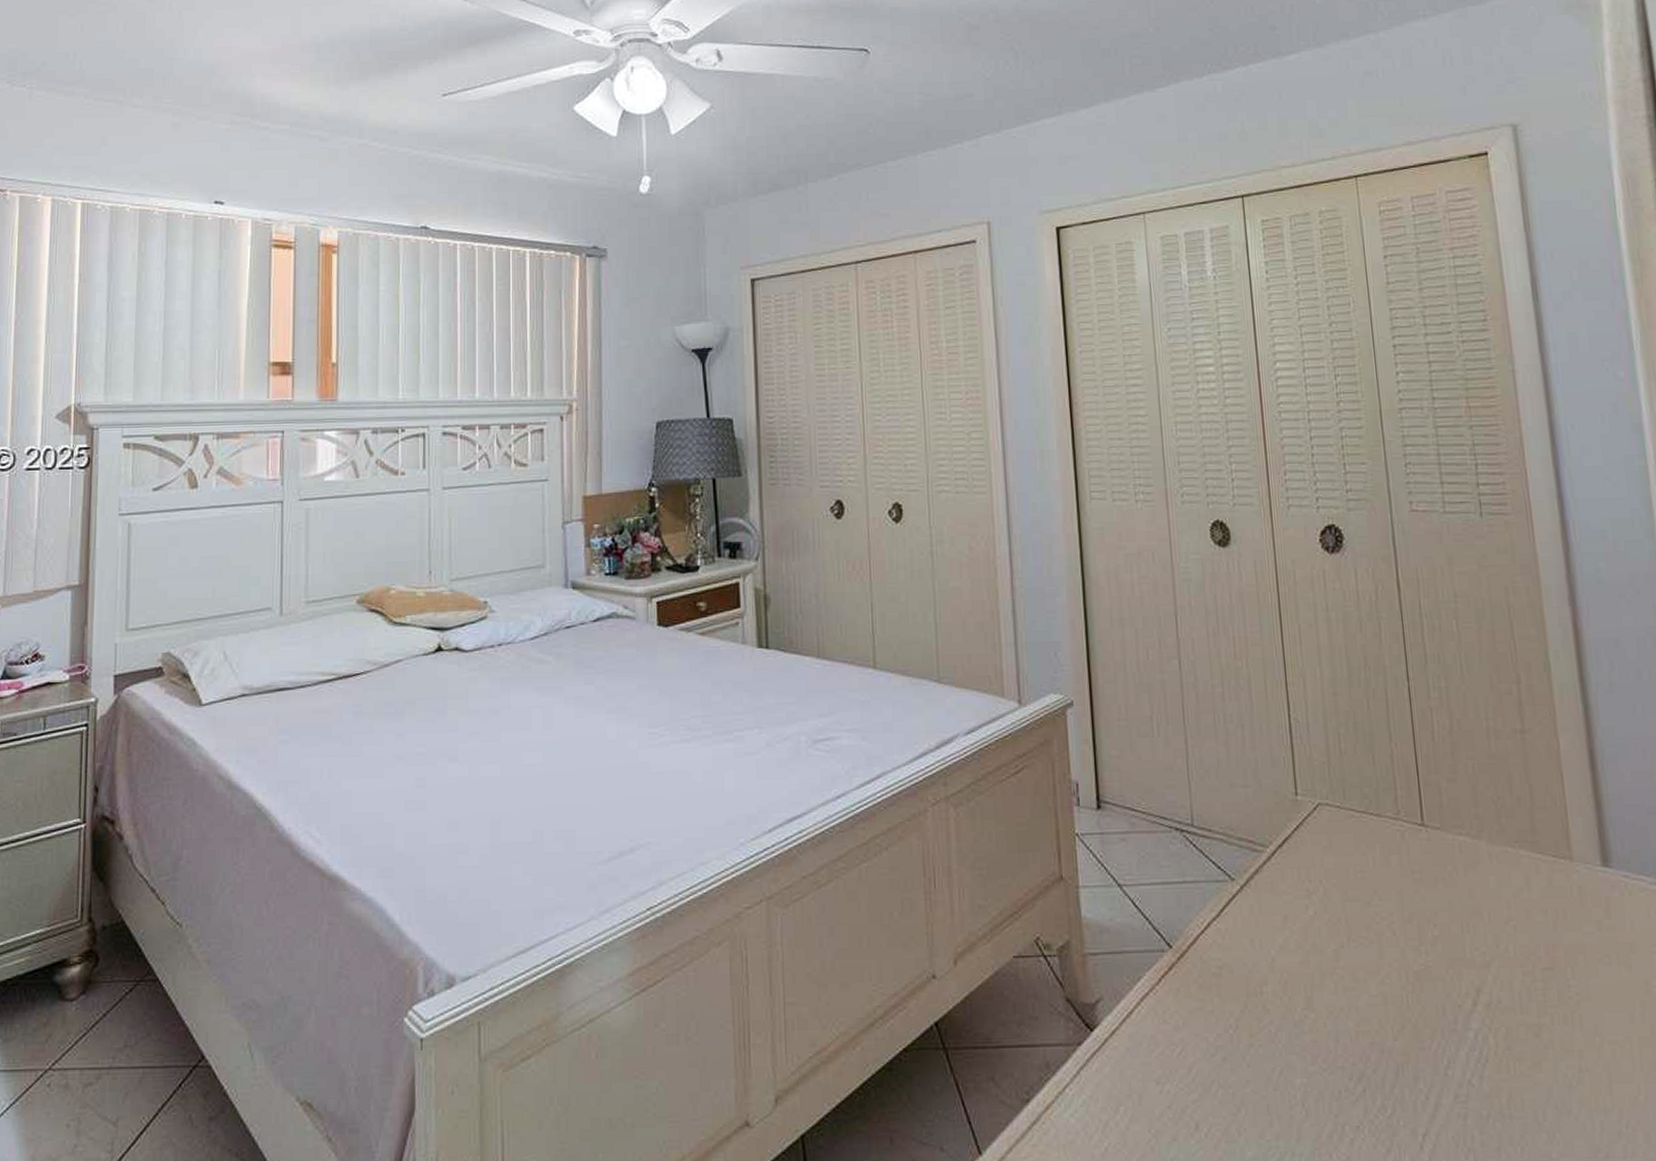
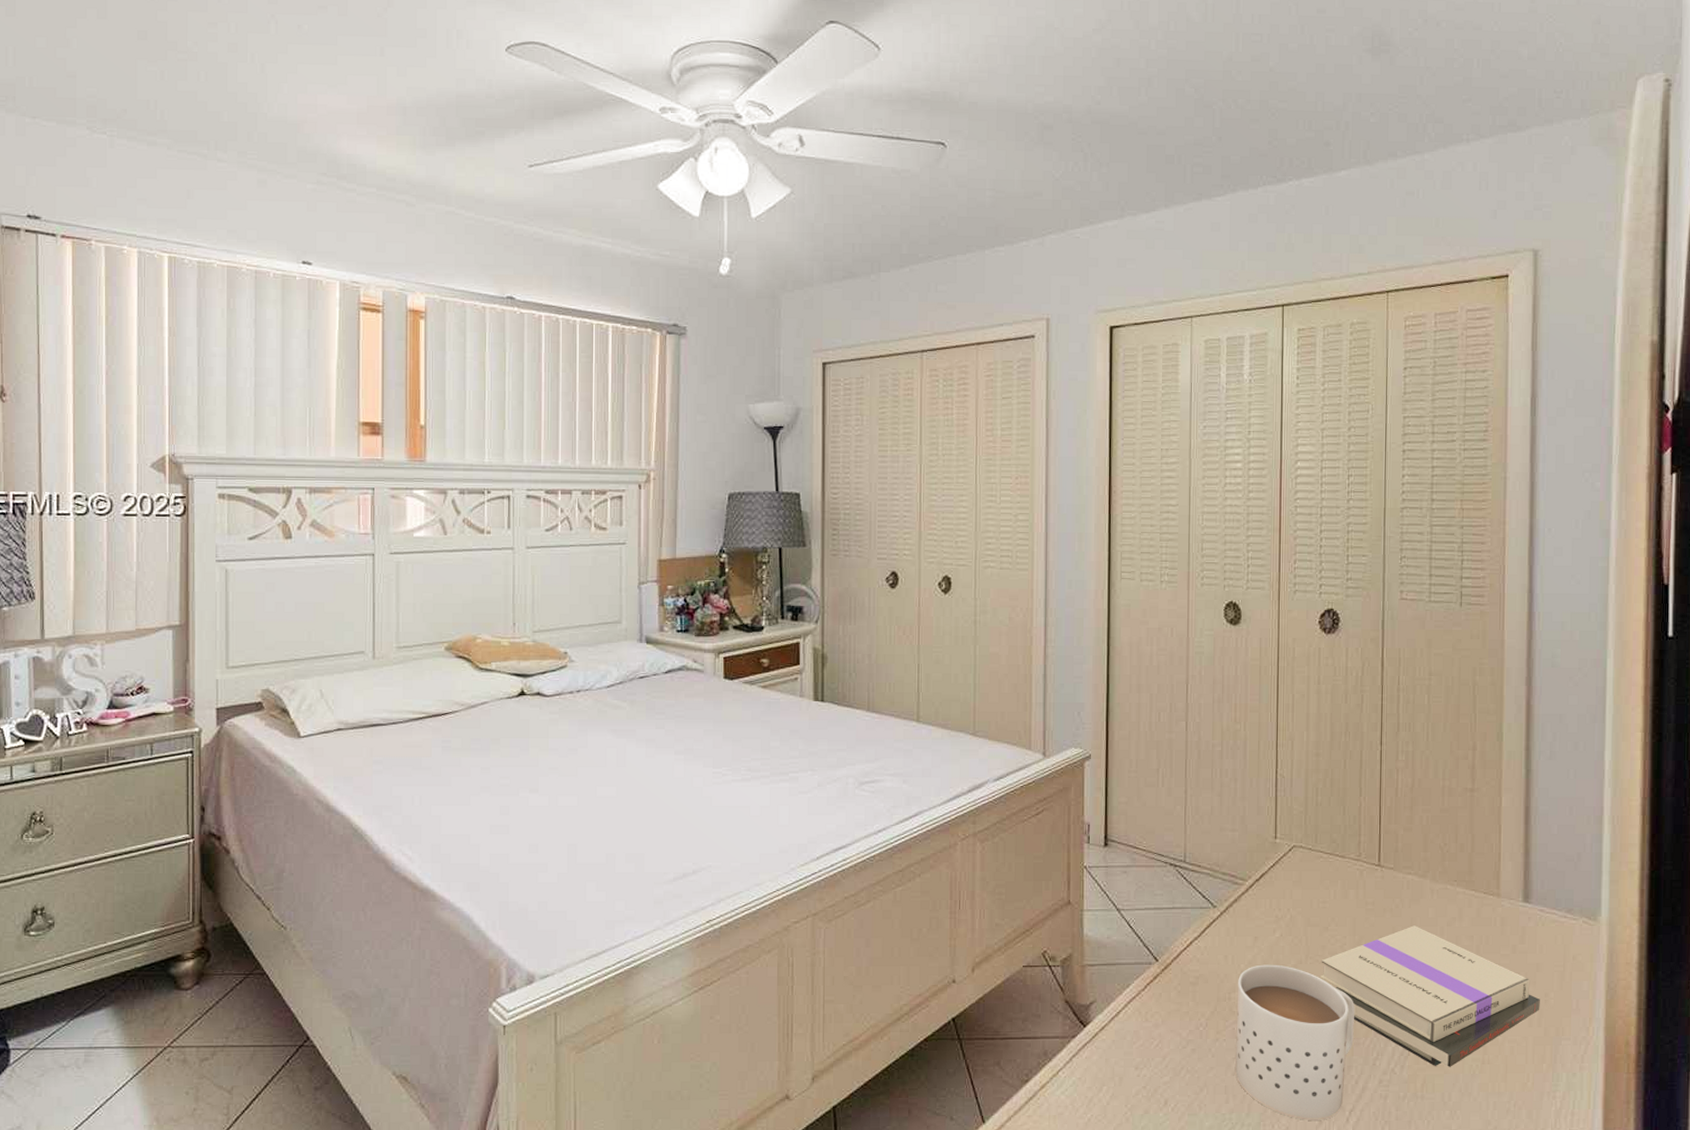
mug: none [1268,949,1418,1148] -> present [1234,964,1354,1120]
books: none [1366,898,1641,1077] -> present [1321,925,1540,1067]

